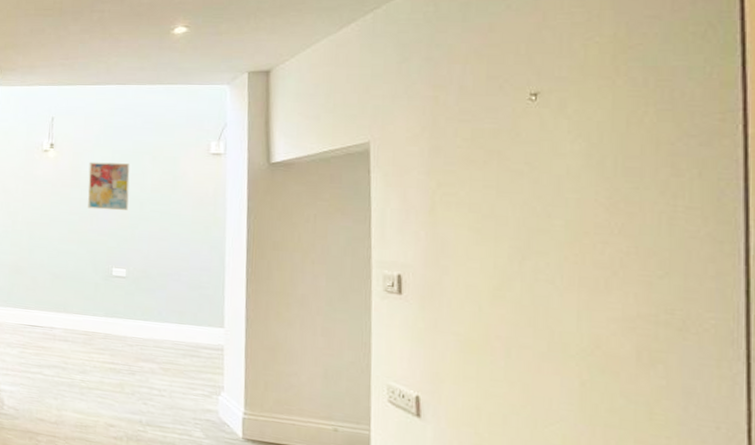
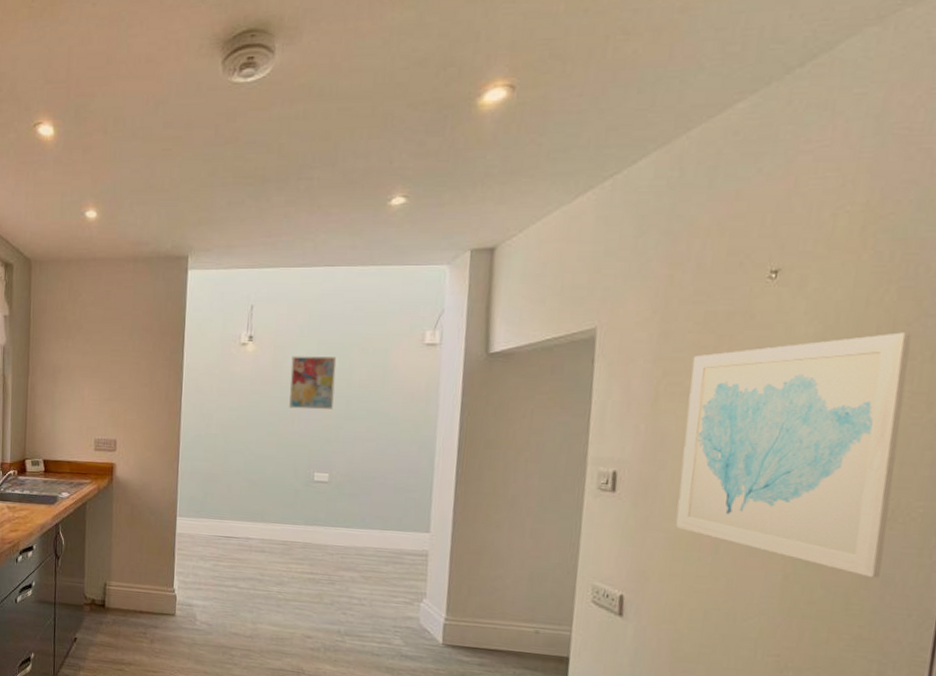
wall art: none [464,151,681,389] -> present [675,332,912,578]

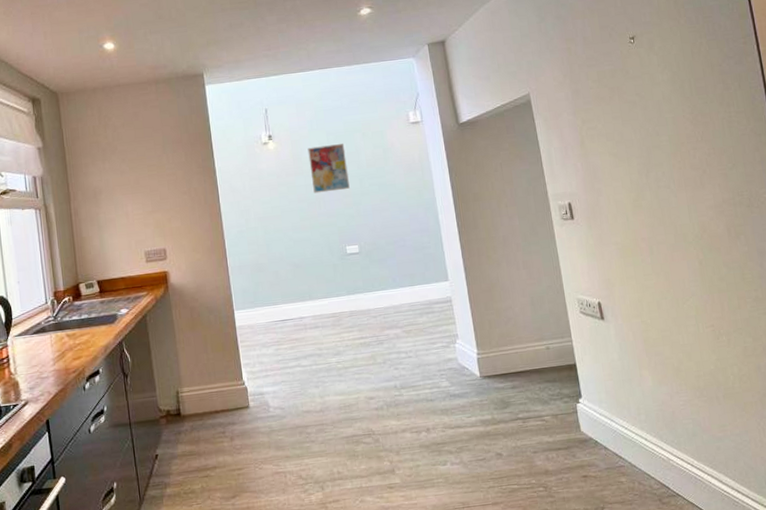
wall art: present [675,332,912,578] -> none [598,71,756,252]

